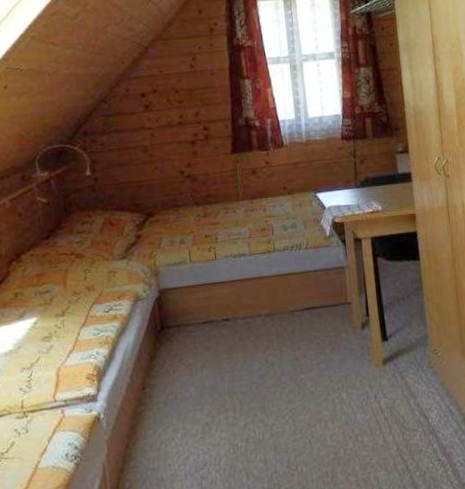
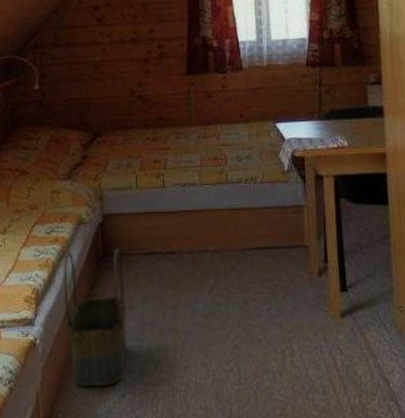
basket: none [123,320,189,454] -> present [63,248,127,387]

